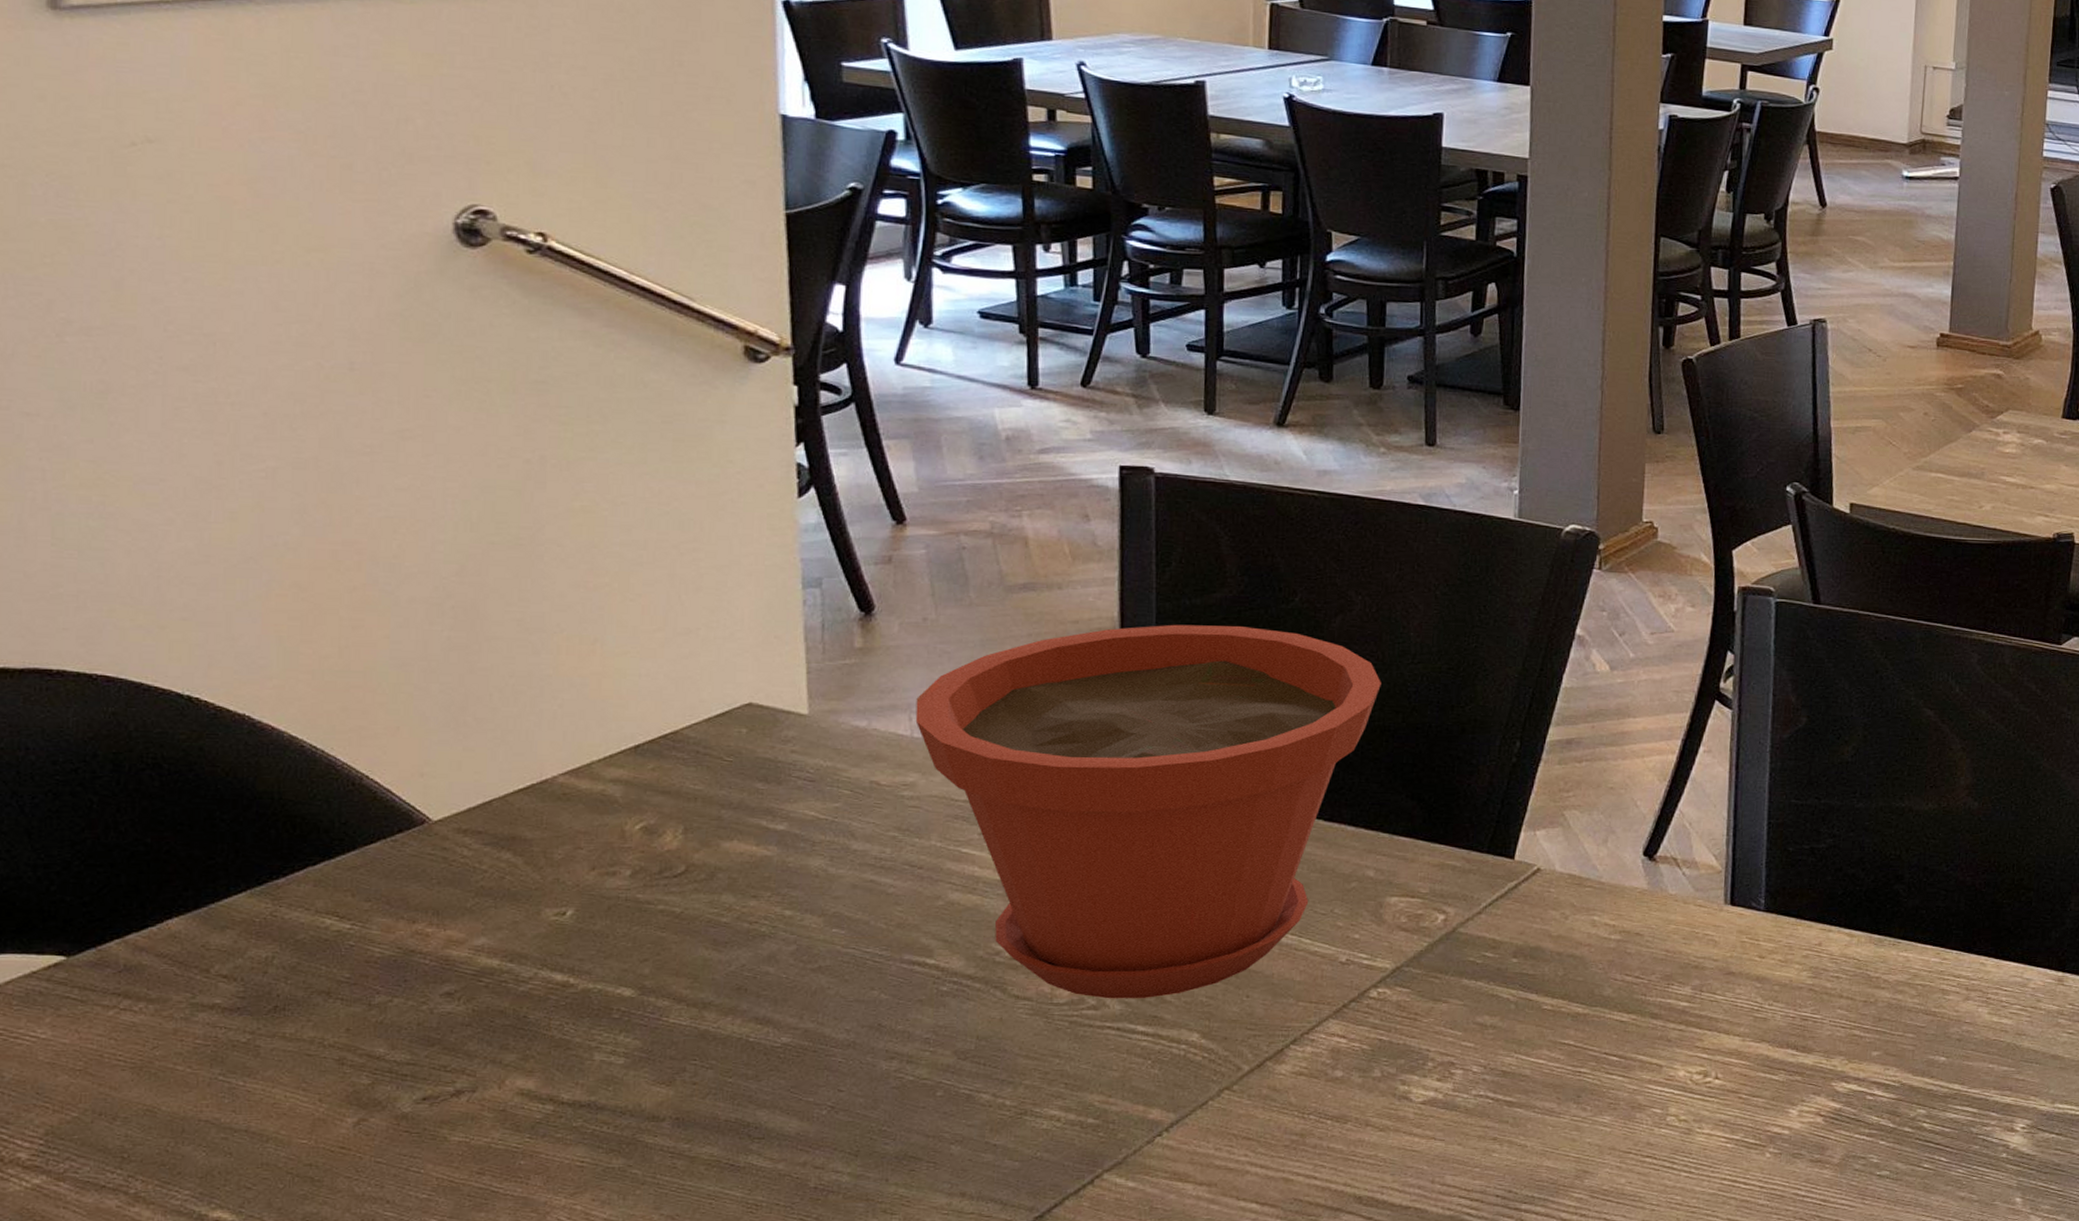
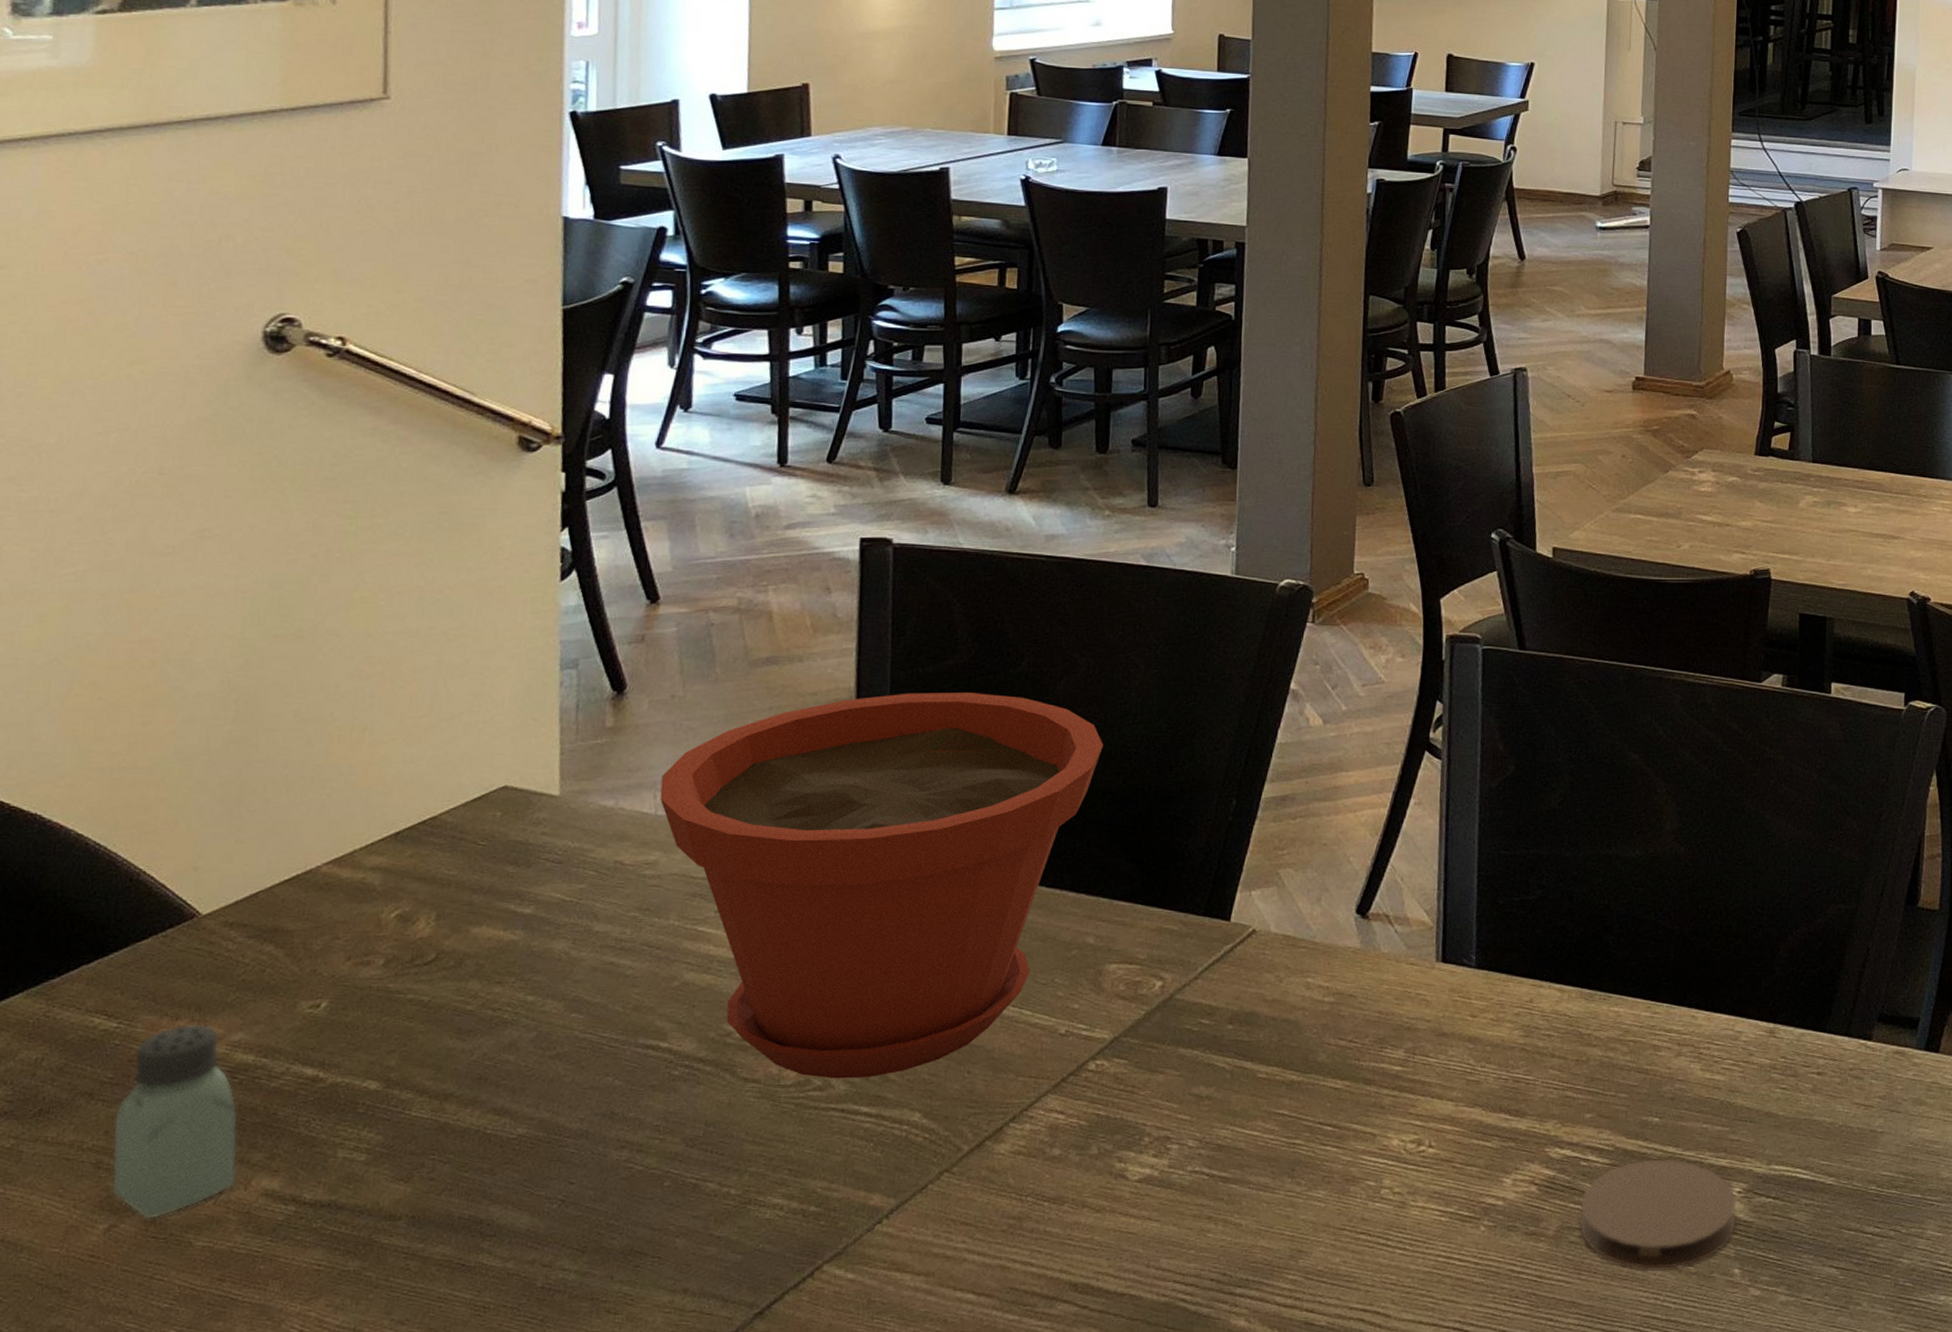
saltshaker: none [355,928,489,1114] -> present [112,1024,238,1219]
coaster: none [1864,1095,2021,1196] -> present [1579,1158,1737,1269]

